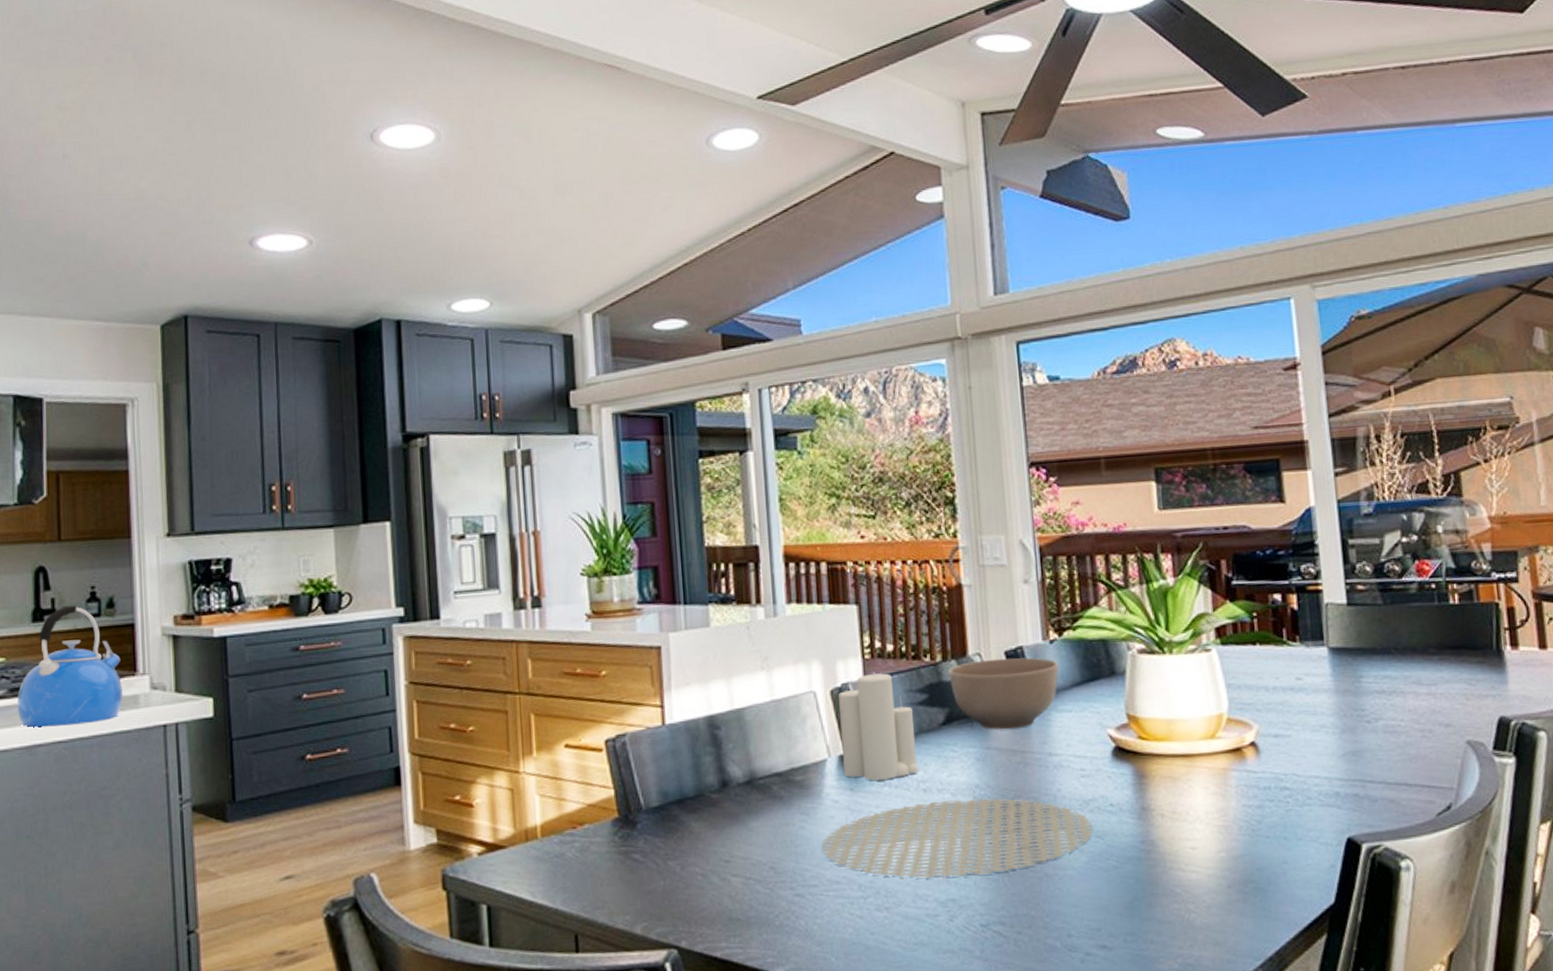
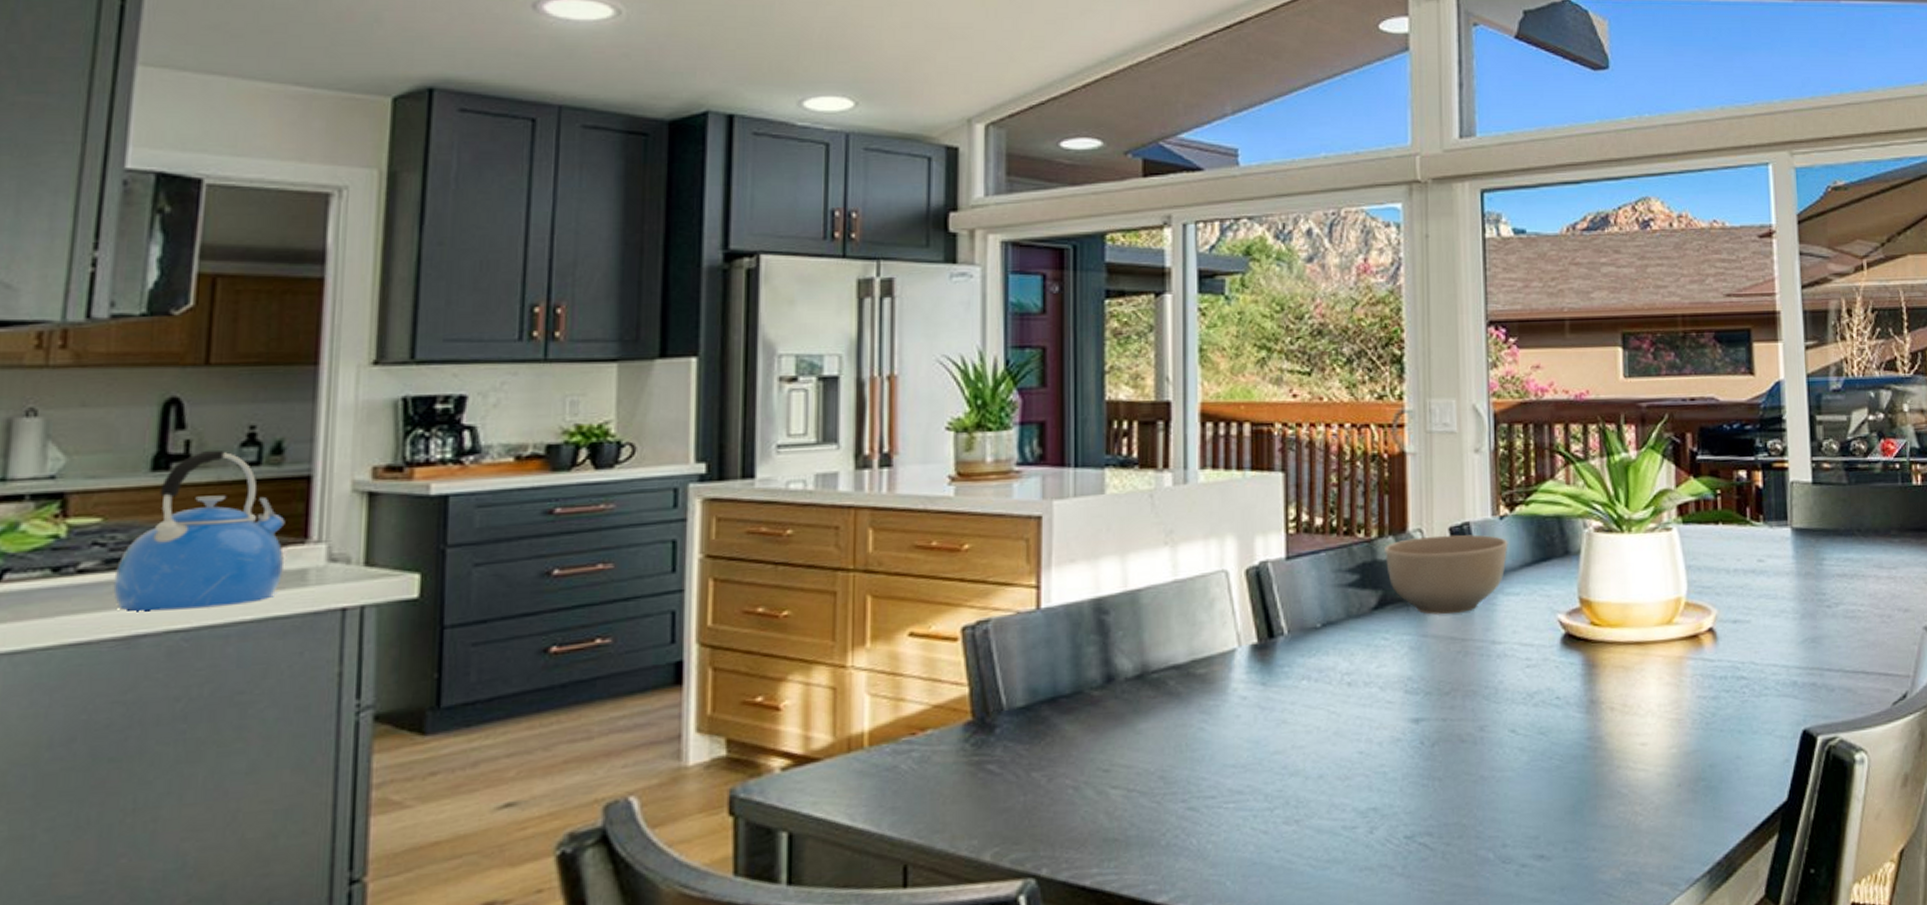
place mat: present [822,798,1094,879] -> none [1224,692,1537,785]
candle: present [838,671,919,781] -> none [1254,548,1344,673]

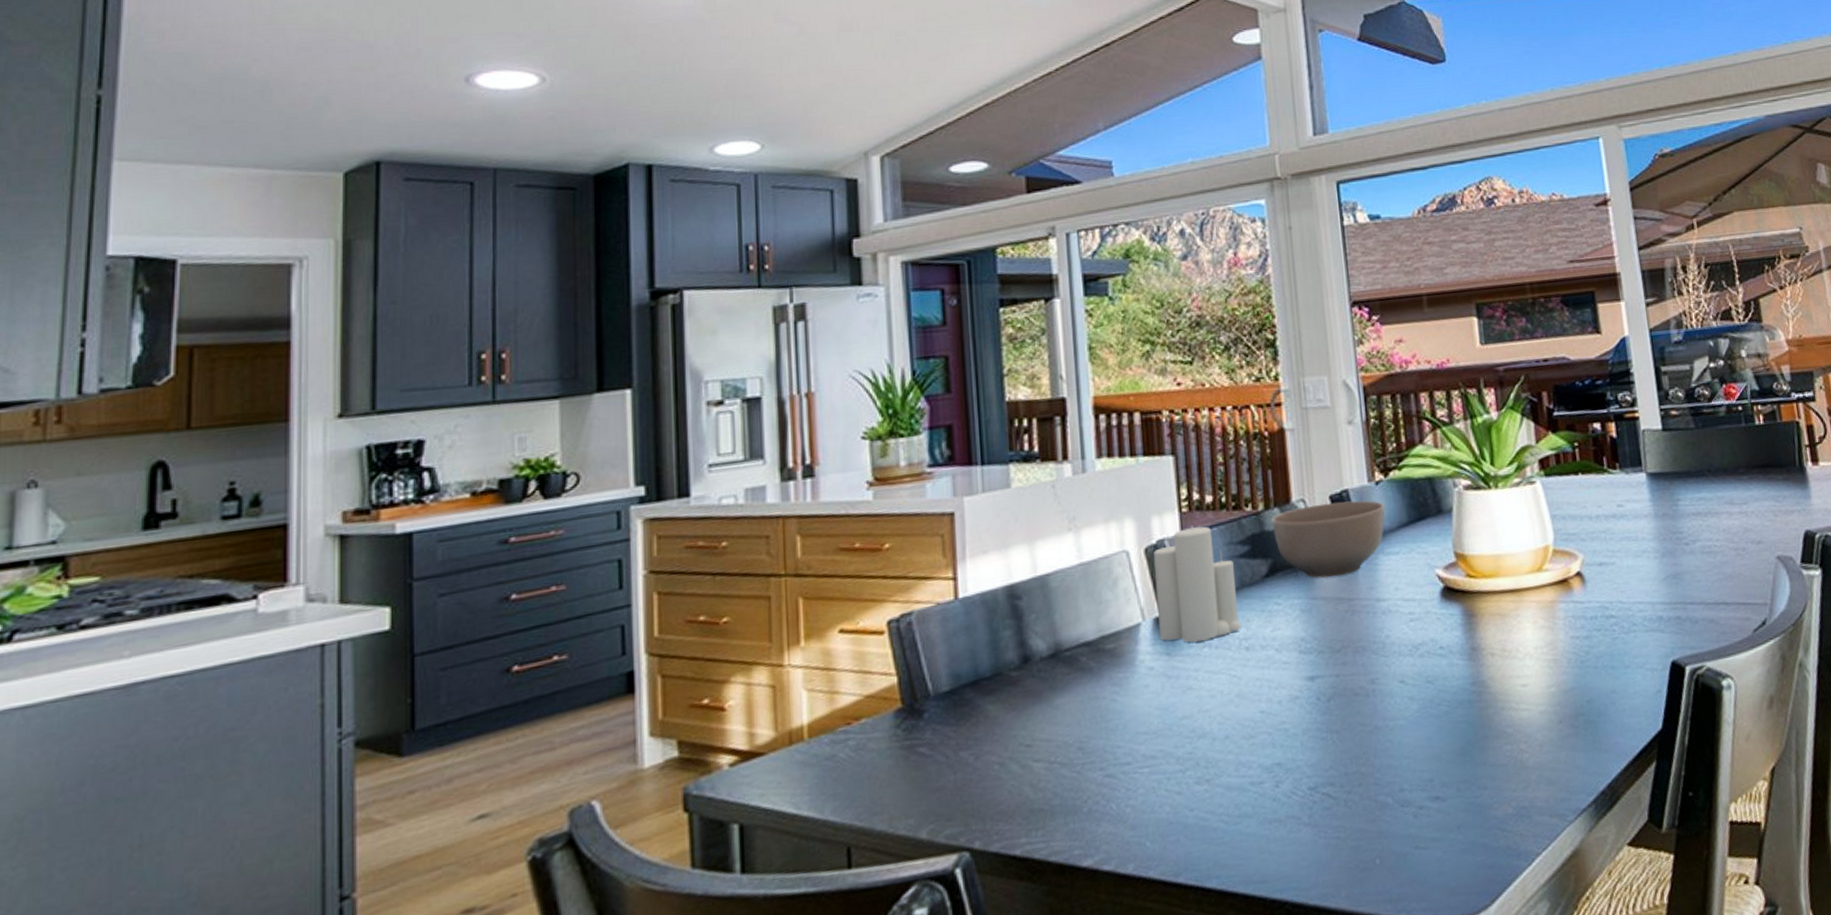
kettle: present [113,449,286,612] -> none [113,506,266,661]
candle: none [1254,548,1344,673] -> present [1153,525,1241,643]

